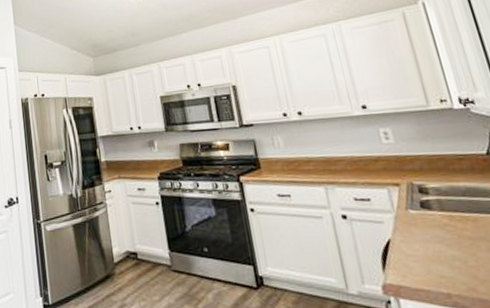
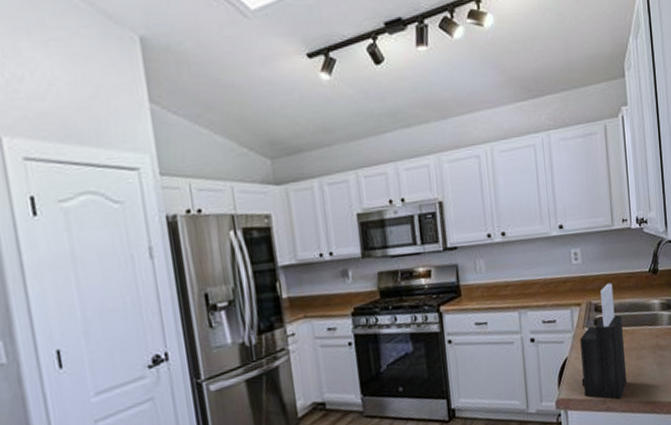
knife block: none [404,164,479,296] -> present [580,283,627,400]

